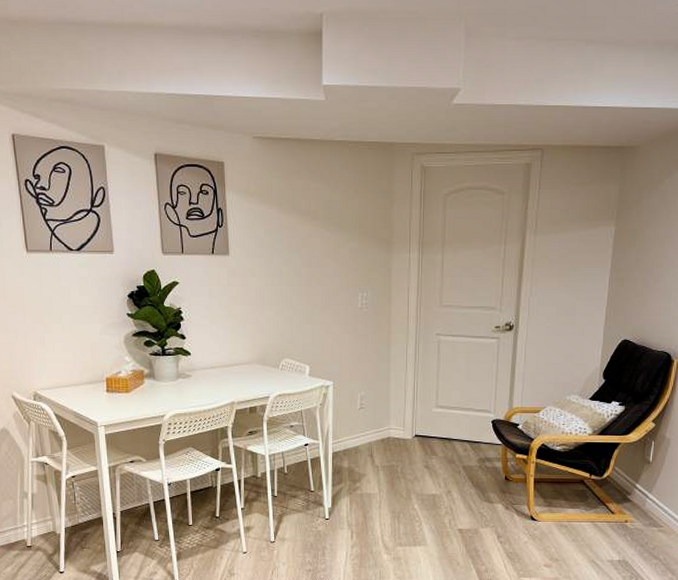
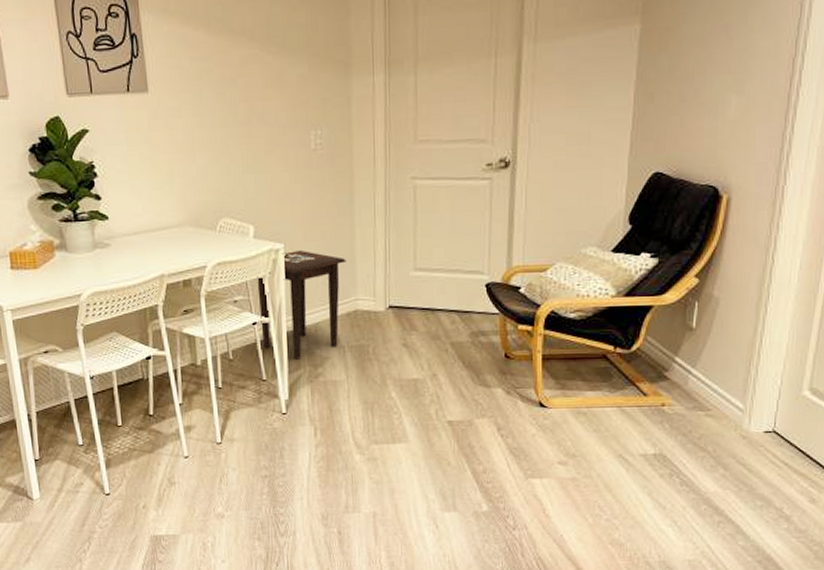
side table: none [310,387,383,474] -> present [257,249,346,358]

